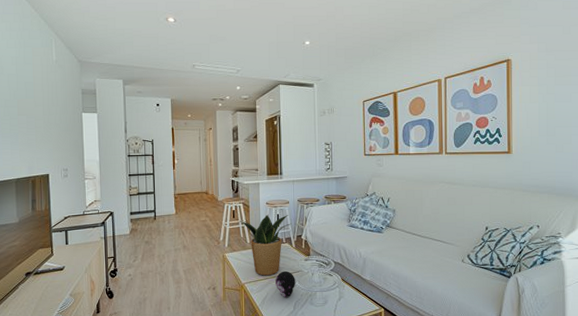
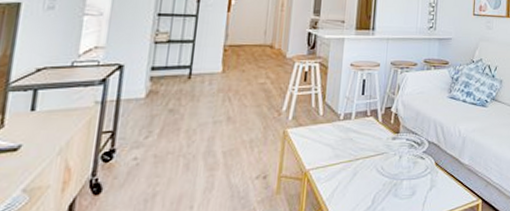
potted plant: present [240,214,292,276] -> none [312,79,381,159]
decorative orb: present [275,271,295,298] -> none [351,153,378,189]

